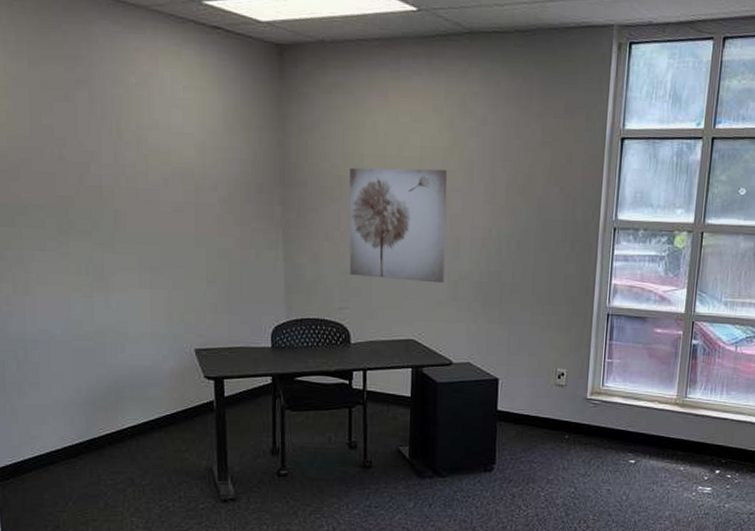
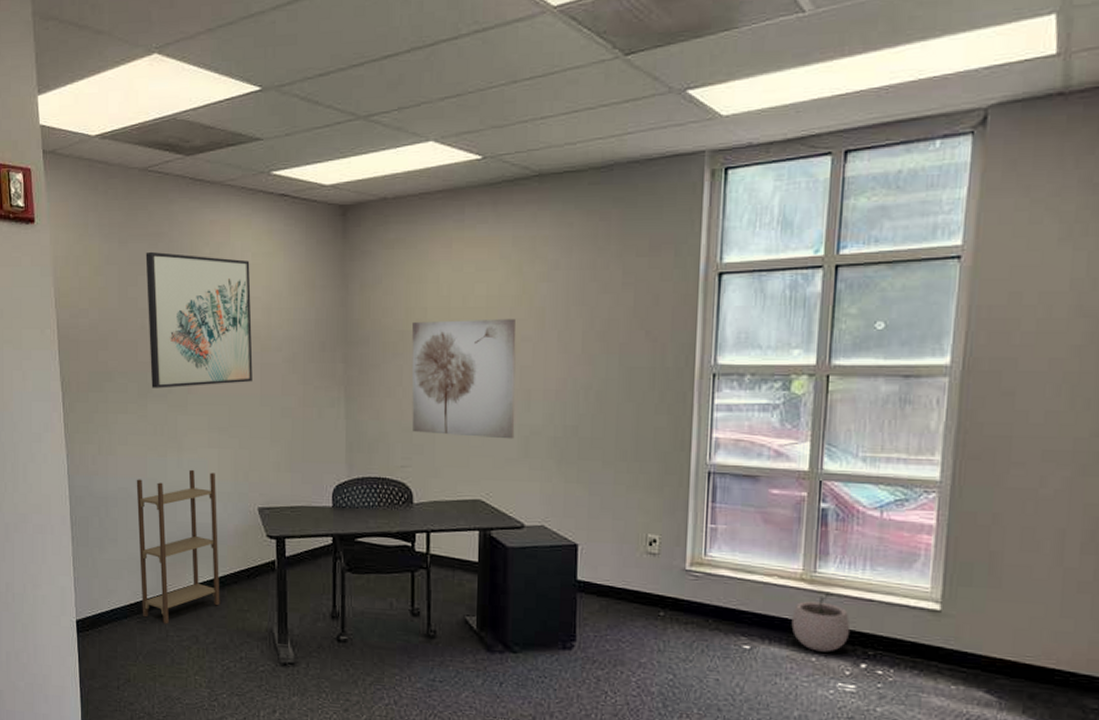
shelving unit: none [59,310,157,468] -> present [136,469,220,624]
wall art: none [61,75,186,225] -> present [145,251,253,388]
plant pot: none [666,413,710,462] -> present [791,591,851,652]

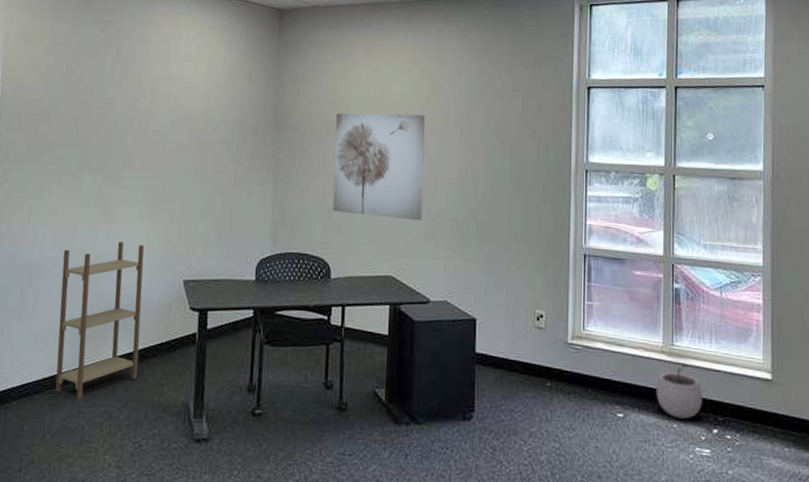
wall art: present [145,251,253,388] -> none [88,36,194,162]

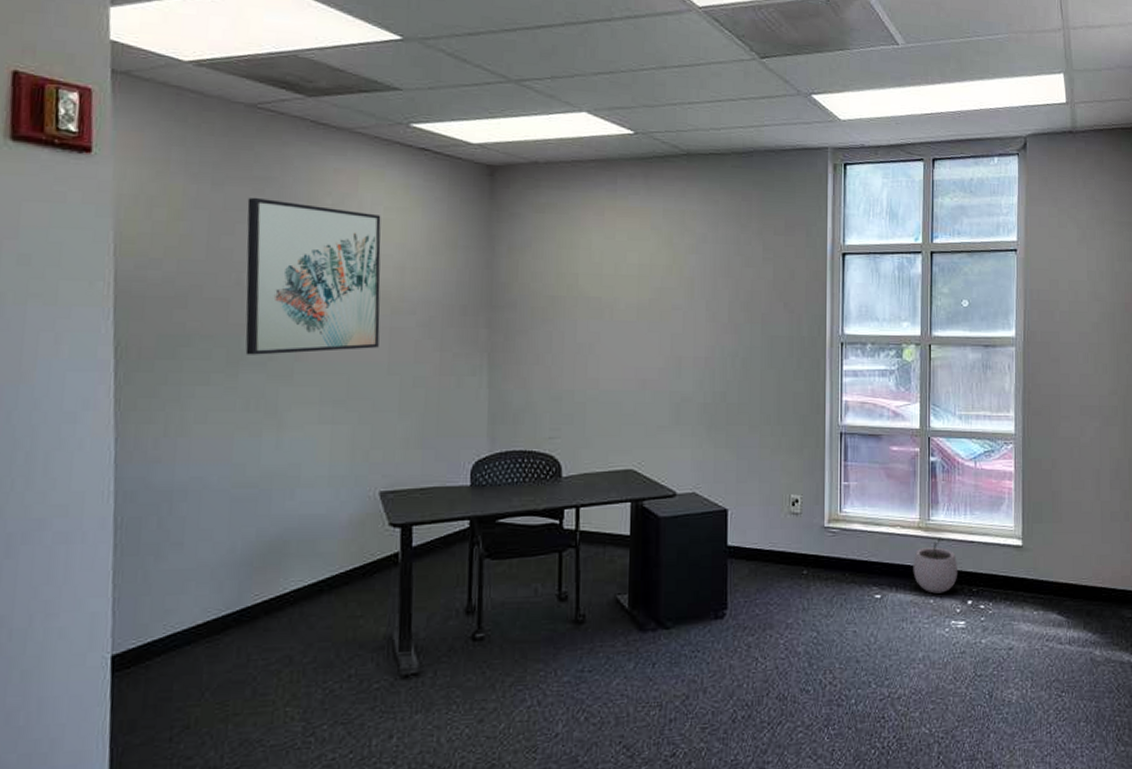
shelving unit: present [55,241,145,400] -> none [213,450,327,646]
wall art: none [88,36,194,162] -> present [245,197,381,355]
wall art: present [332,113,425,221] -> none [561,287,667,407]

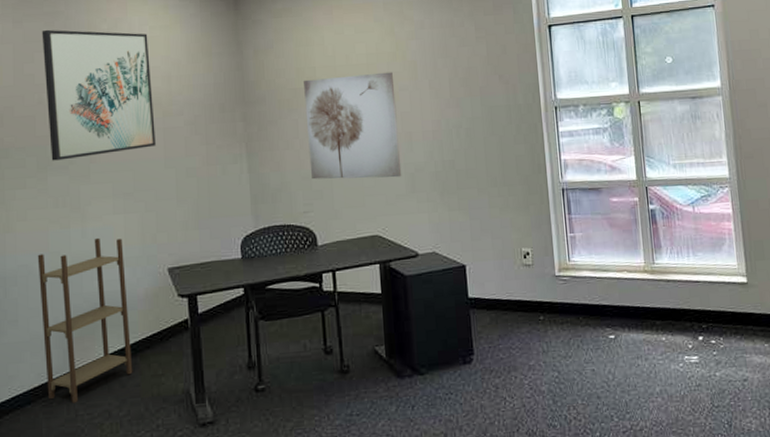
shelving unit: none [213,450,327,646] -> present [37,237,133,404]
wall art: none [561,287,667,407] -> present [304,72,402,180]
plant pot: present [913,537,958,594] -> none [642,279,687,332]

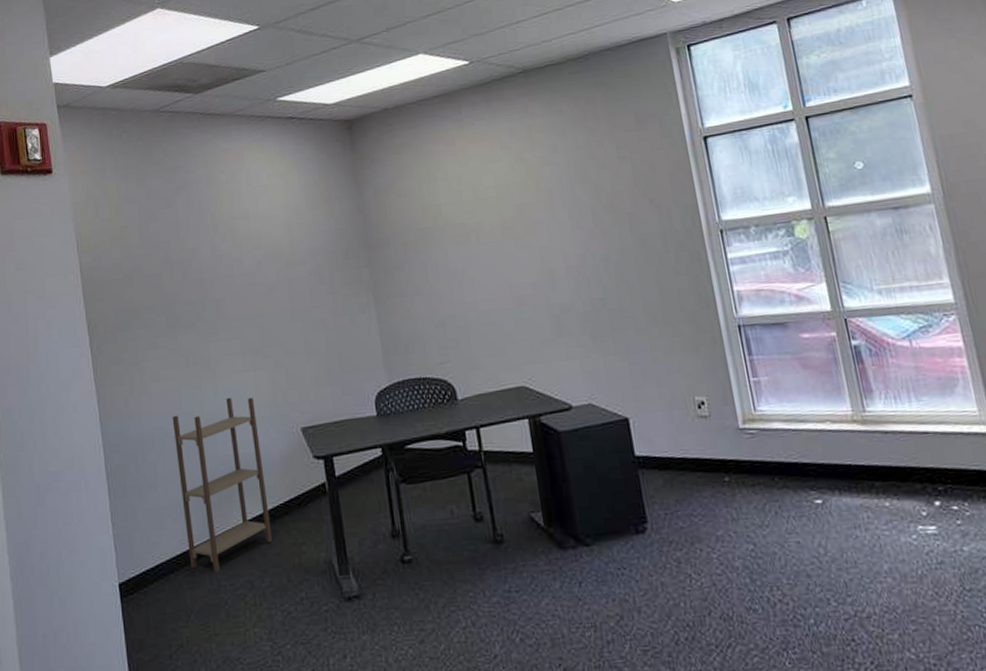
wall art: present [41,29,156,161] -> none [163,182,281,319]
wall art: present [304,72,402,180] -> none [429,203,546,327]

